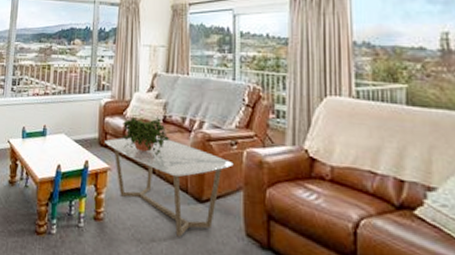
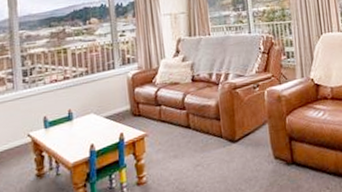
coffee table: present [105,137,234,237] -> none [138,95,258,176]
potted plant: present [123,117,170,156] -> none [153,78,201,113]

